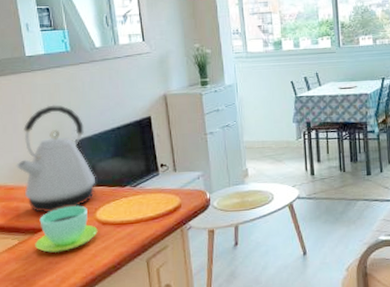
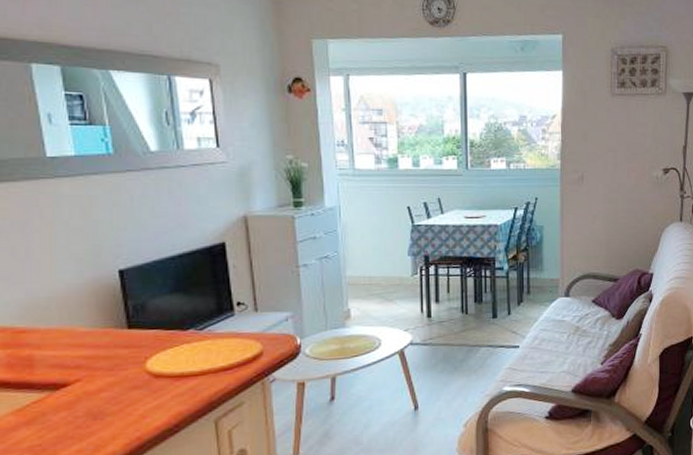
kettle: present [16,104,96,213] -> none [29,223,147,363]
cup: present [35,205,98,254] -> none [56,353,148,415]

